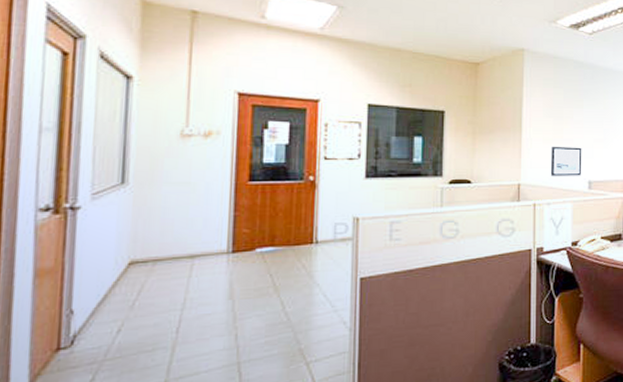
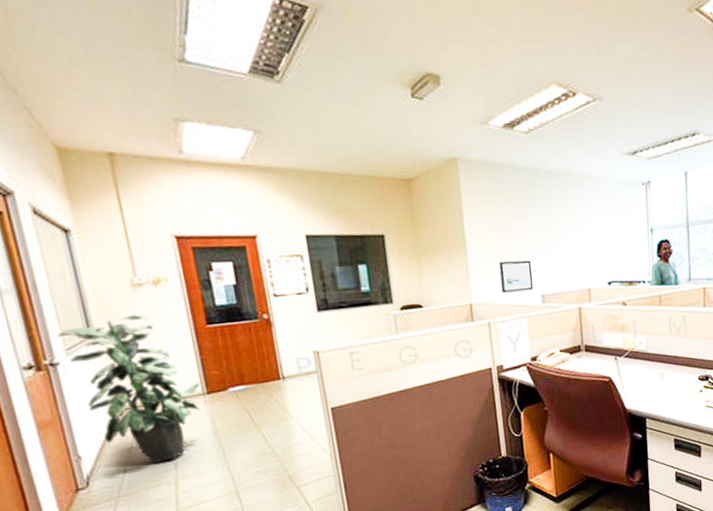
indoor plant: none [88,164,226,326] -> present [58,314,201,465]

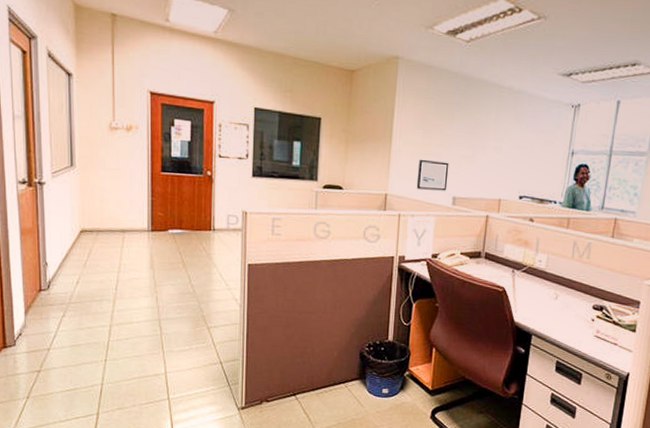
indoor plant: present [58,314,201,465] -> none [48,152,146,282]

